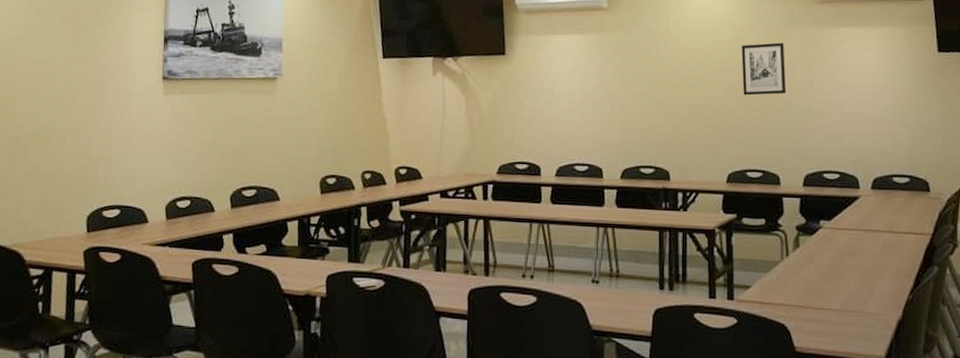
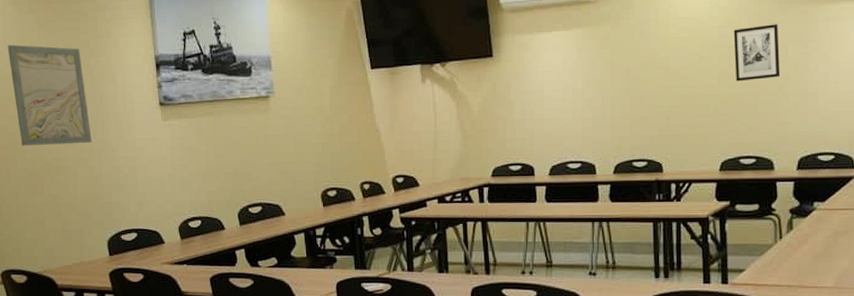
wall art: none [11,8,88,113] -> present [7,44,92,146]

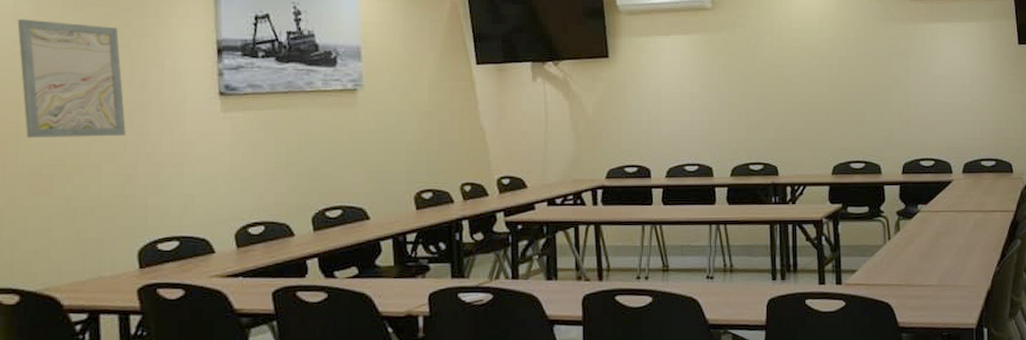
wall art: present [733,24,781,82] -> none [842,39,885,91]

